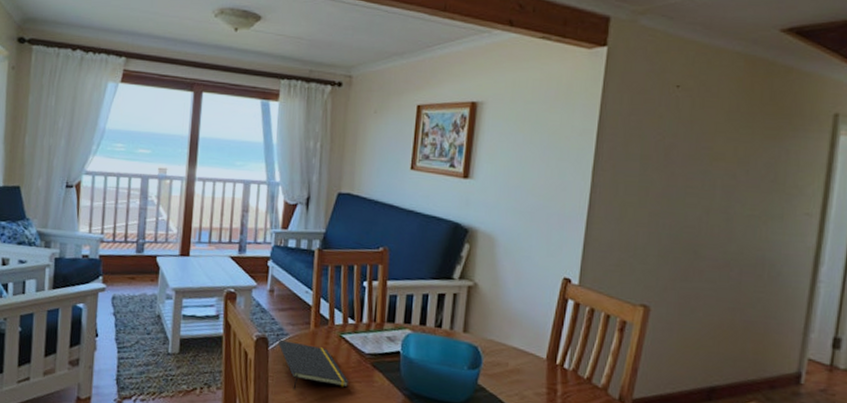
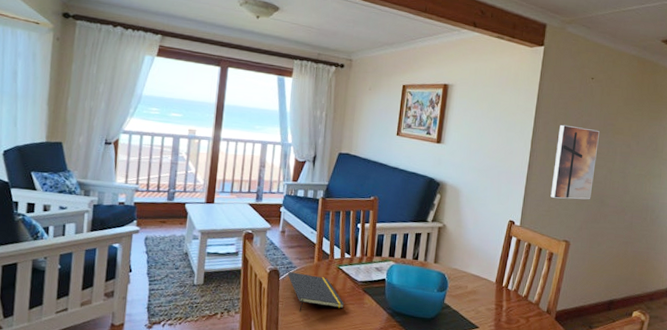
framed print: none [620,149,690,251] -> present [550,124,600,200]

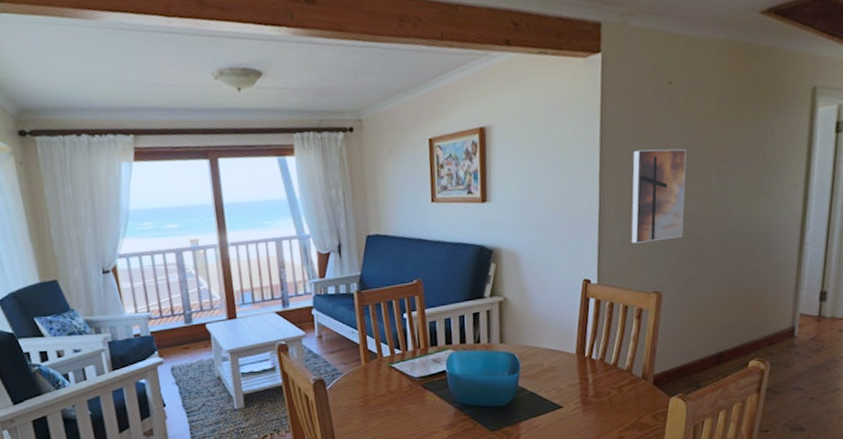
notepad: present [287,271,345,312] -> none [334,378,405,421]

